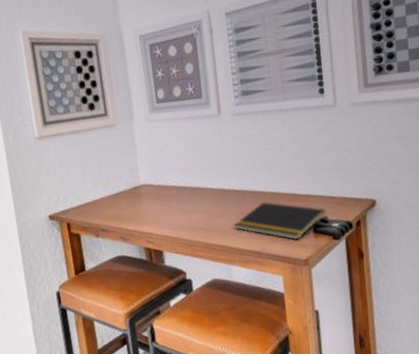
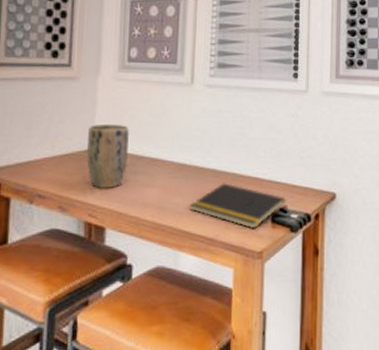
plant pot: none [133,161,172,219] -> present [87,123,129,188]

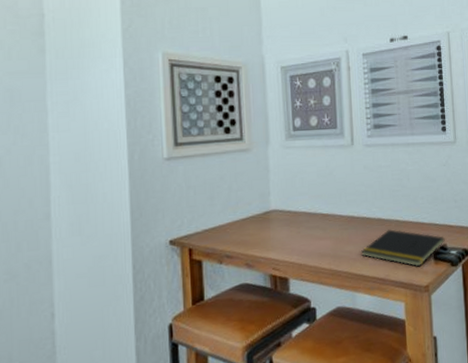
plant pot: present [87,123,129,188] -> none [265,187,302,245]

